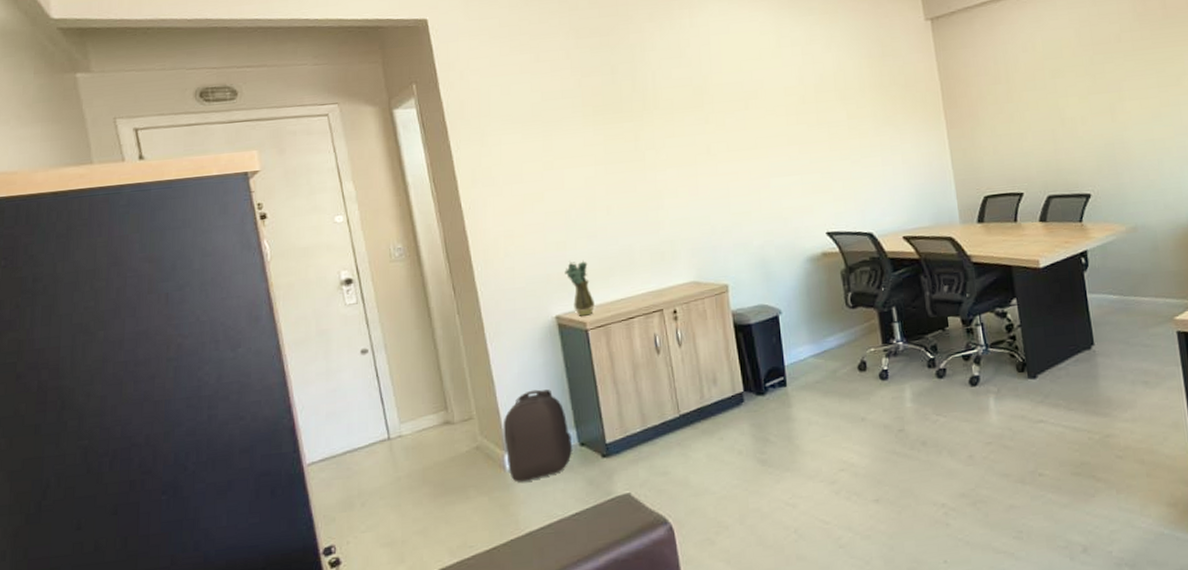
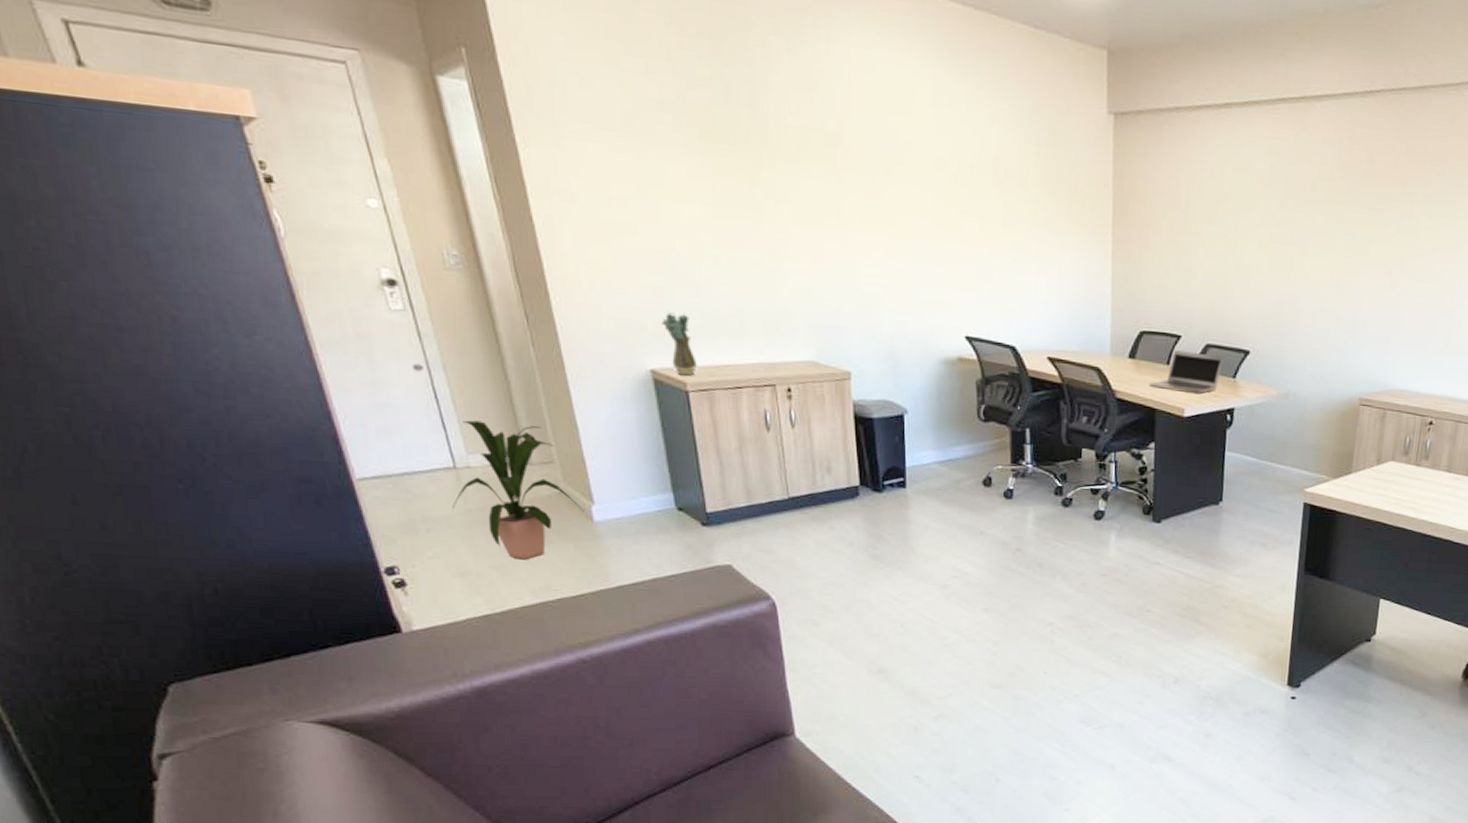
house plant: none [385,386,498,521] -> present [452,420,584,560]
backpack: present [503,389,572,482] -> none [589,444,668,536]
laptop: none [1001,204,1068,246] -> present [1149,350,1224,395]

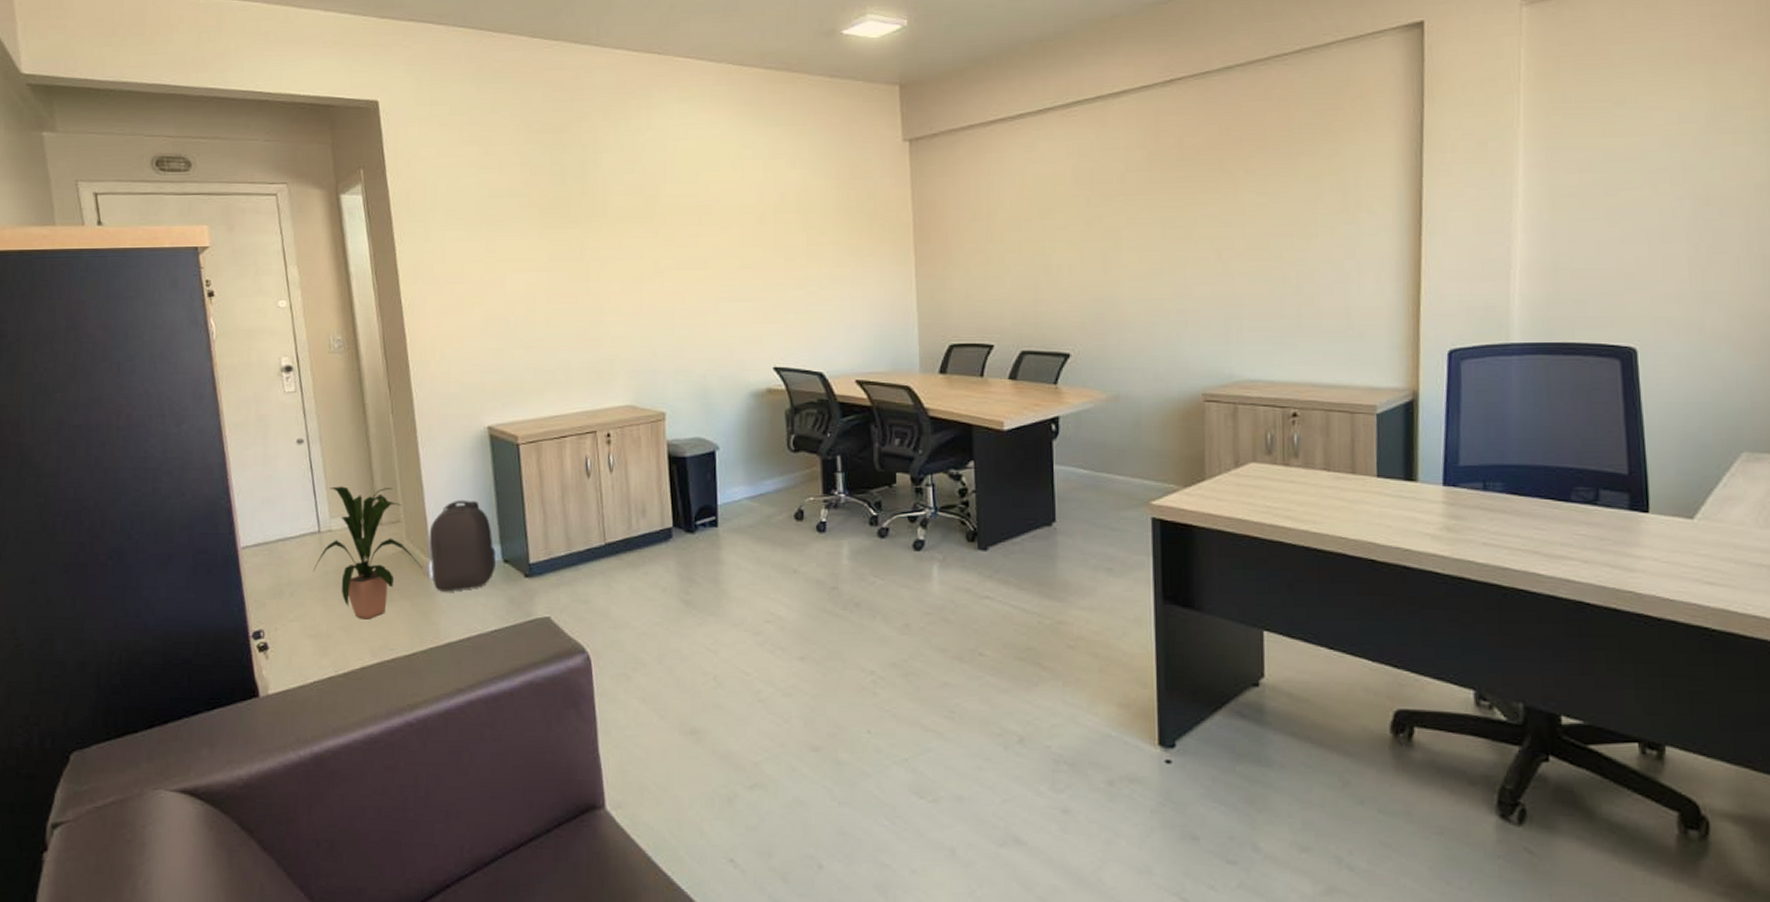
backpack: none [589,444,668,536] -> present [429,500,496,592]
vase: present [662,311,697,376] -> none [500,370,528,429]
laptop: present [1149,350,1224,395] -> none [964,361,1042,405]

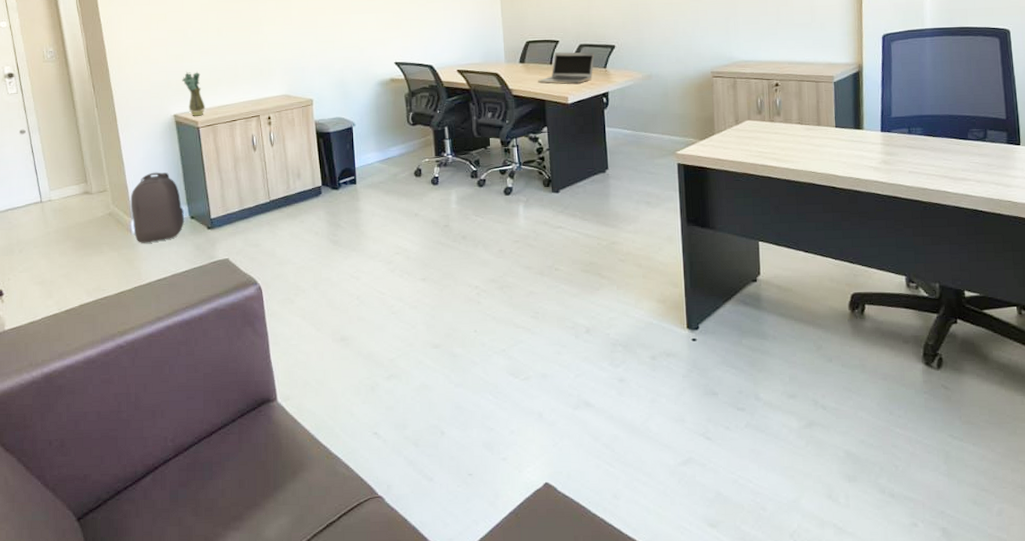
house plant: present [313,486,423,620] -> none [38,165,126,268]
vase: none [500,370,528,429] -> present [182,71,205,116]
laptop: none [964,361,1042,405] -> present [538,52,595,85]

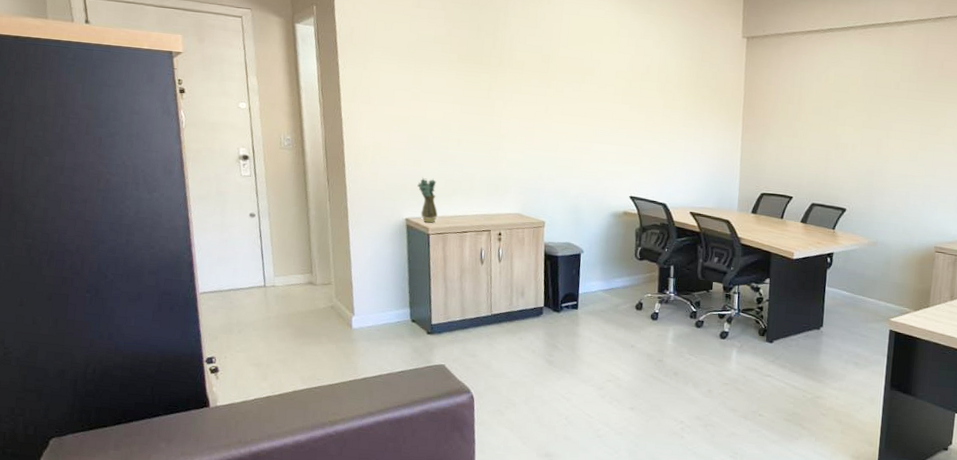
backpack: present [130,172,184,243] -> none [353,271,406,340]
laptop: present [538,52,595,85] -> none [767,208,826,242]

